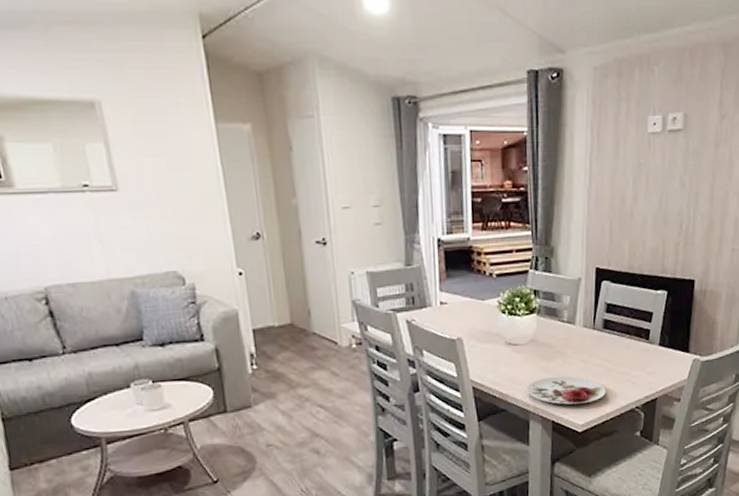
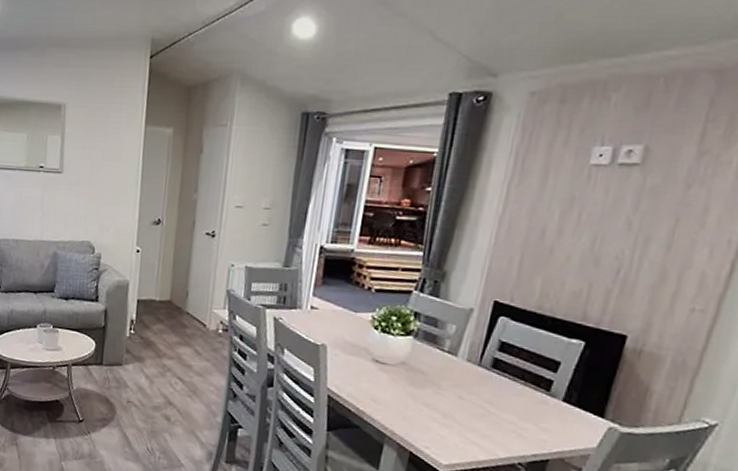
plate: present [526,376,606,405] -> none [386,404,483,444]

